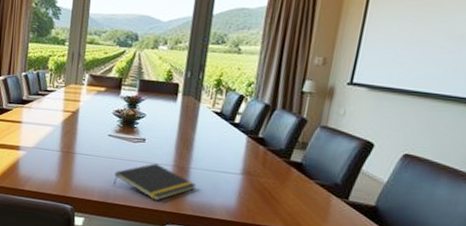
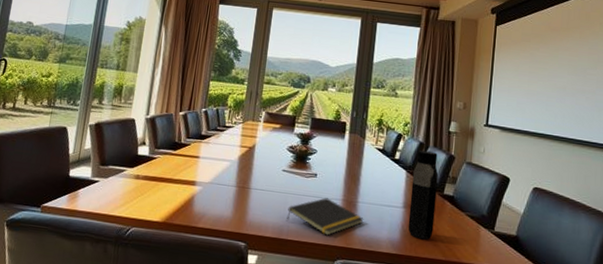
water bottle: none [245,113,286,208] -> present [407,150,438,240]

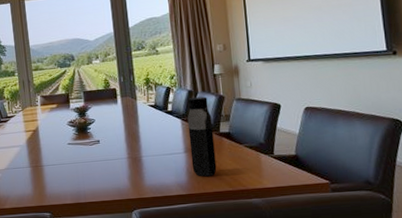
notepad: present [286,198,364,236] -> none [80,159,151,192]

